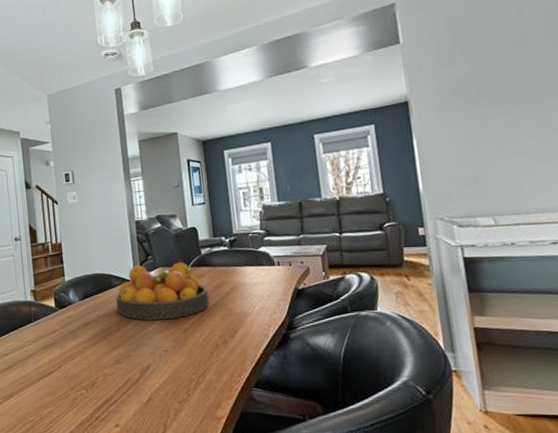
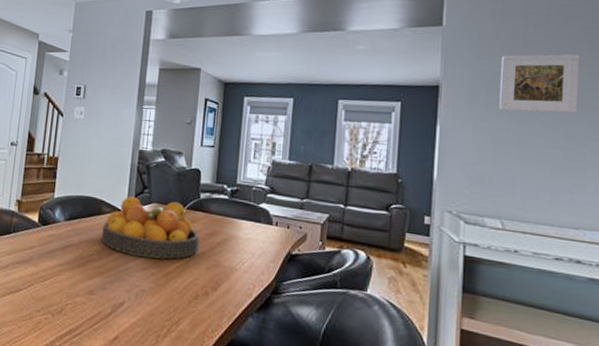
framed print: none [463,43,548,113] -> present [498,54,580,114]

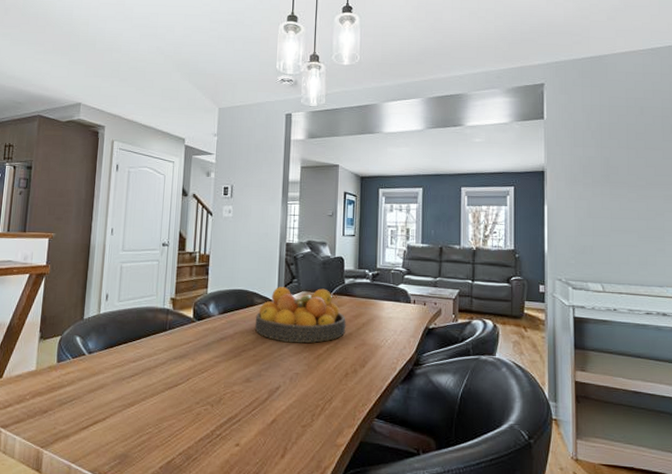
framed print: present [498,54,580,114] -> none [593,139,656,190]

